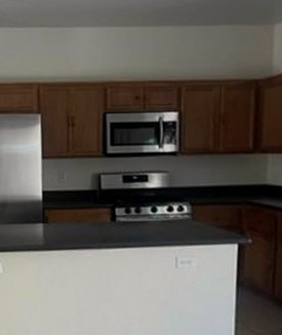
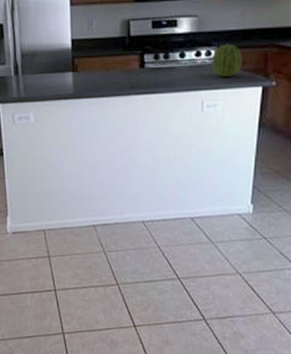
fruit: none [184,200,216,233] -> present [211,44,243,77]

